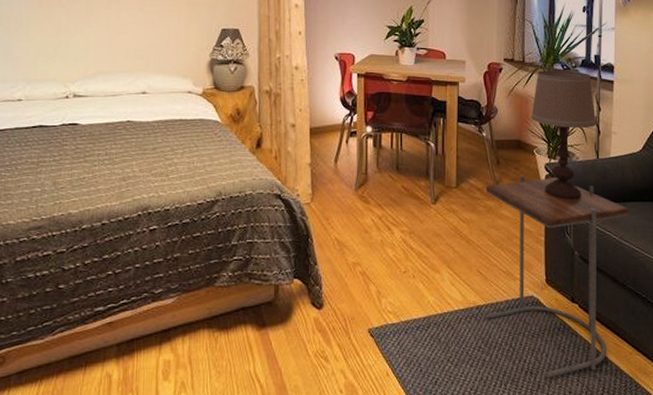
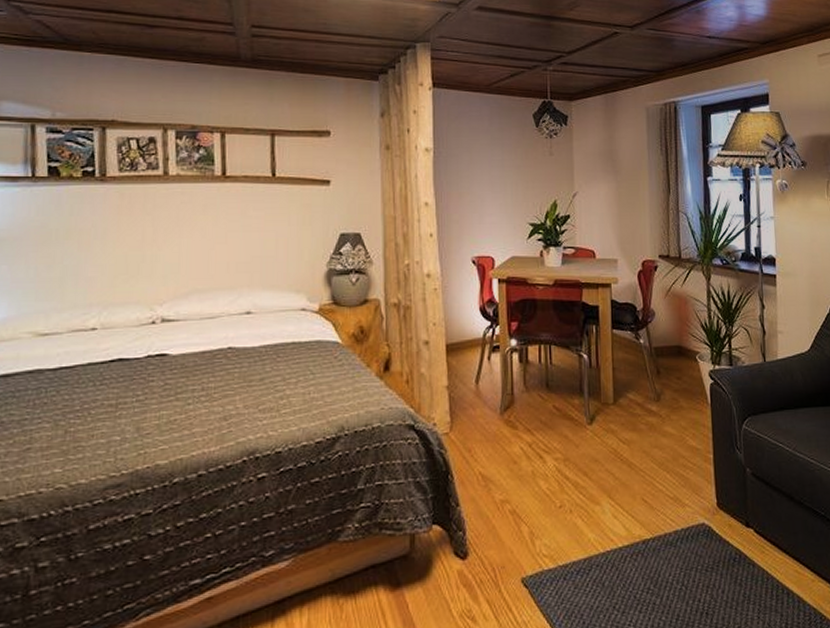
side table: present [485,175,629,378] -> none [646,385,802,618]
table lamp: present [531,70,597,201] -> none [691,266,762,411]

